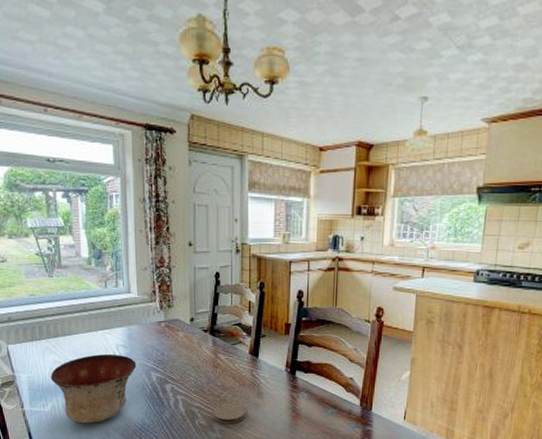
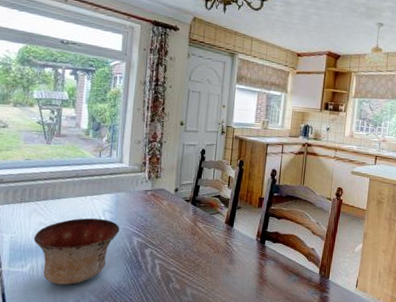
coaster: present [212,403,246,425] -> none [186,268,218,289]

